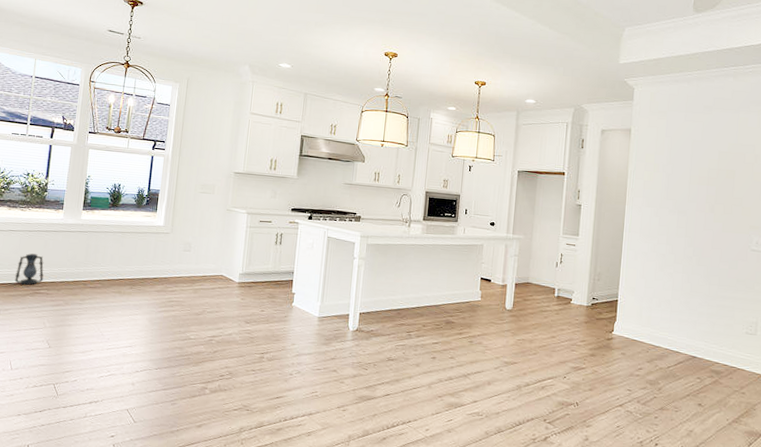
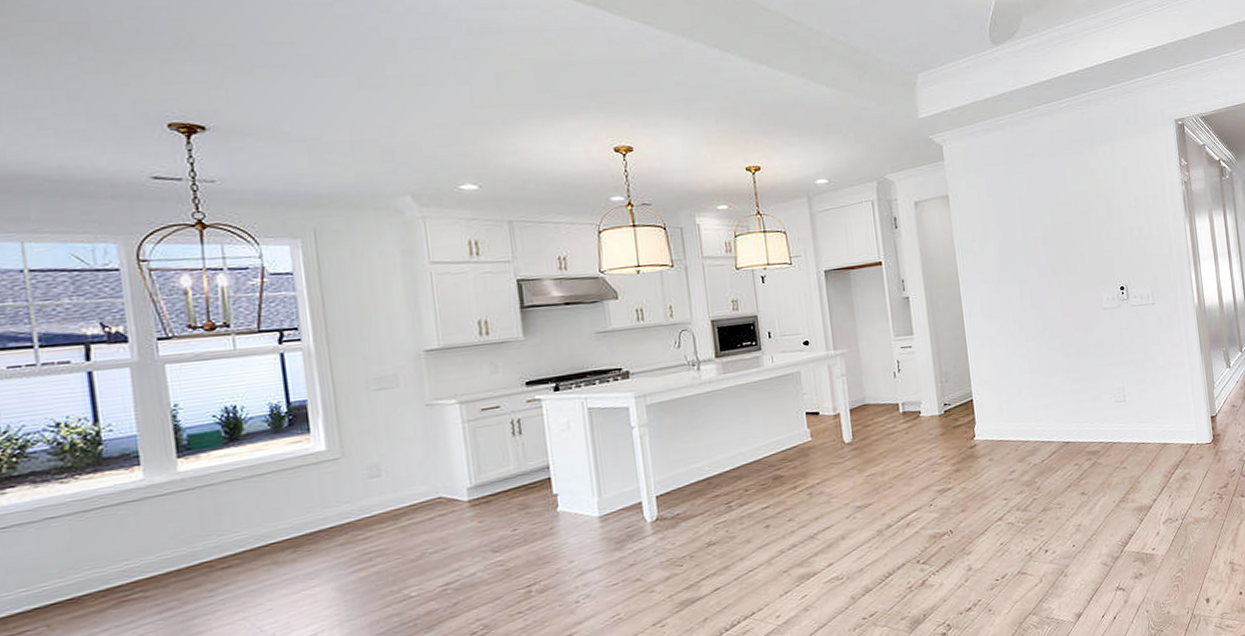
lantern: present [14,253,44,286] -> none [75,543,132,597]

